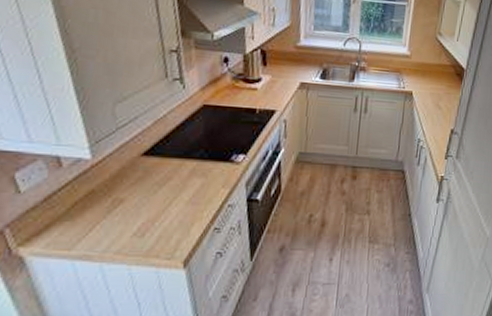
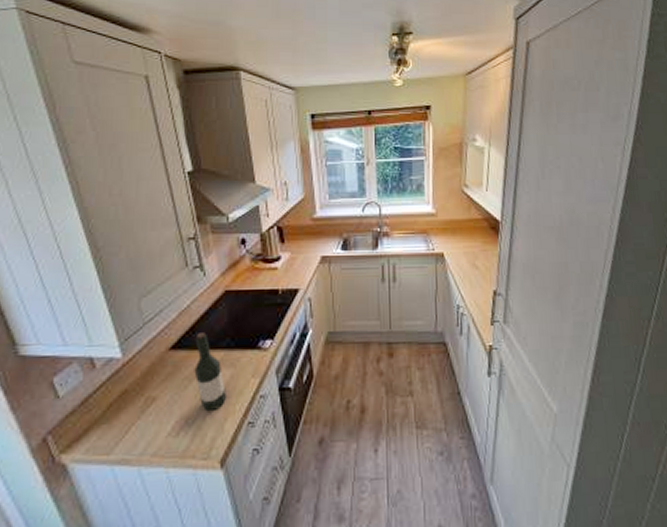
wine bottle: none [165,142,196,216] -> present [194,333,226,412]

